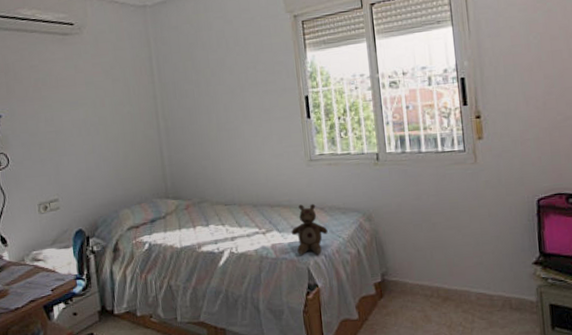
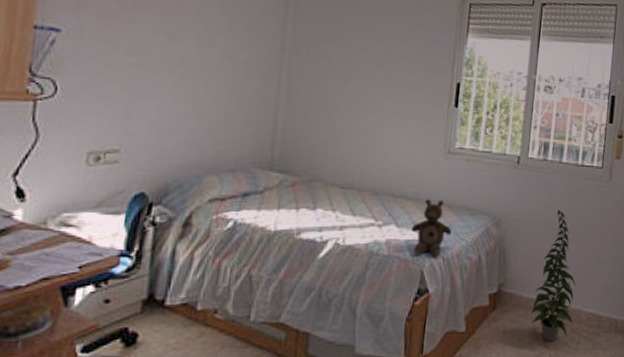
plant: none [418,197,463,324] -> present [530,209,576,342]

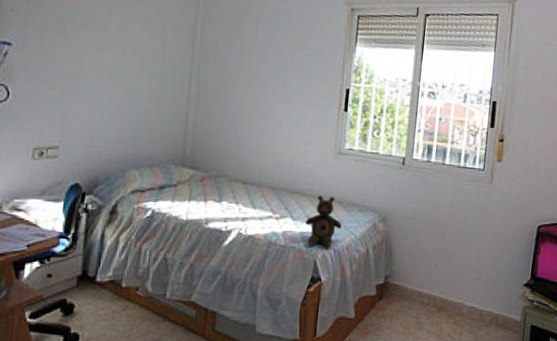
plant: present [530,209,576,342] -> none [415,208,458,332]

